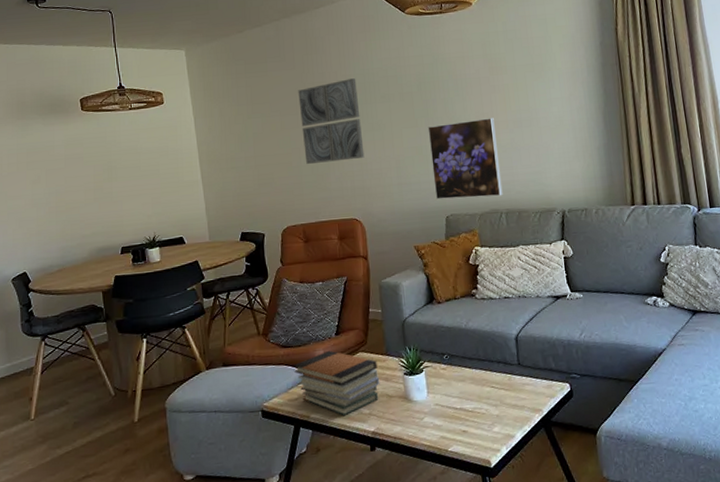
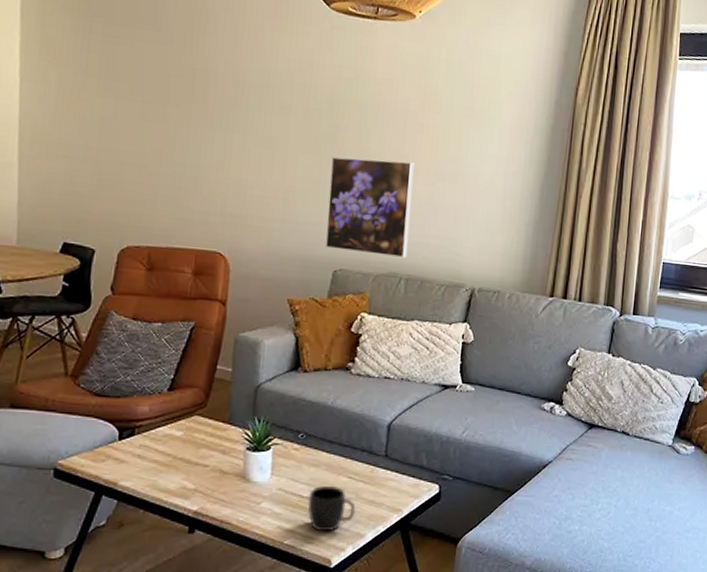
book stack: present [294,350,380,415] -> none [106,407,216,488]
wall art: present [298,78,365,164] -> none [166,73,252,179]
mug: none [461,396,503,437] -> present [307,485,356,532]

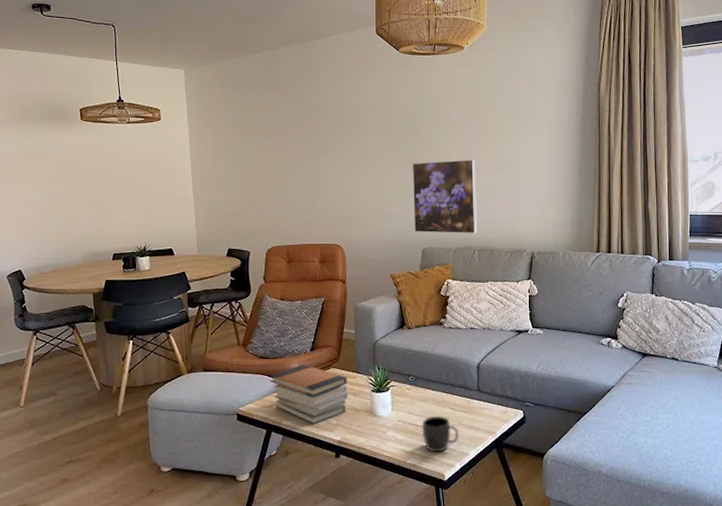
book stack: none [106,407,216,488] -> present [270,364,349,424]

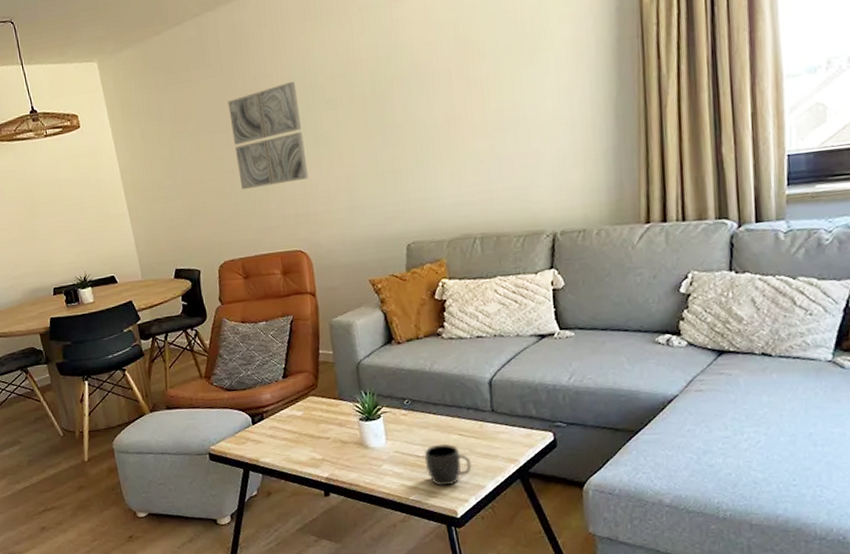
book stack: present [270,364,349,424] -> none [240,394,333,460]
wall art: none [291,111,350,189] -> present [228,82,309,189]
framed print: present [412,159,478,234] -> none [384,120,478,225]

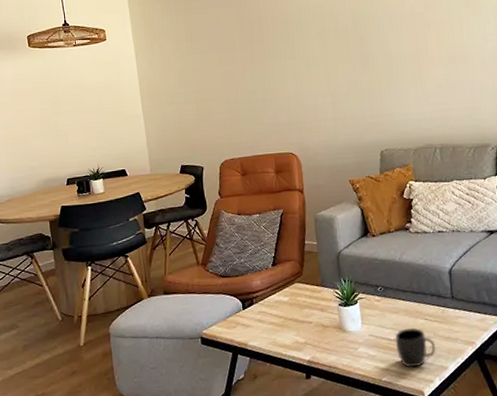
wall art: present [228,82,309,189] -> none [235,15,301,99]

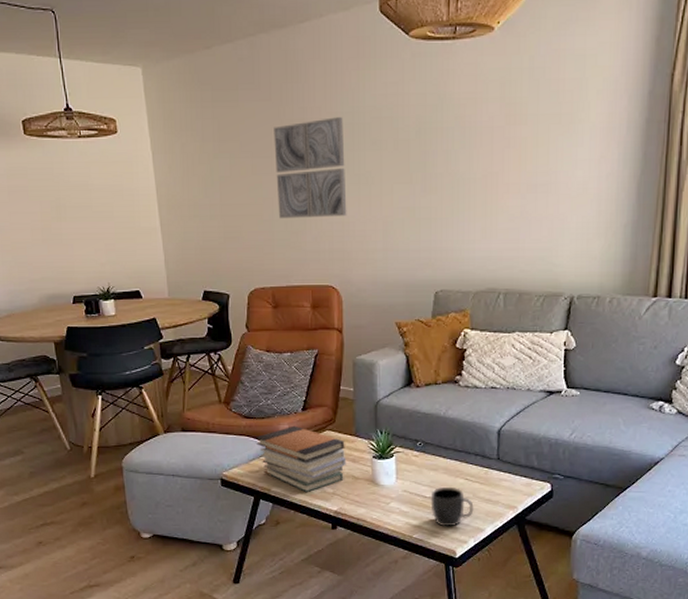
book stack: none [232,280,316,344] -> present [256,425,346,492]
wall art: none [235,15,301,99] -> present [273,117,347,218]

